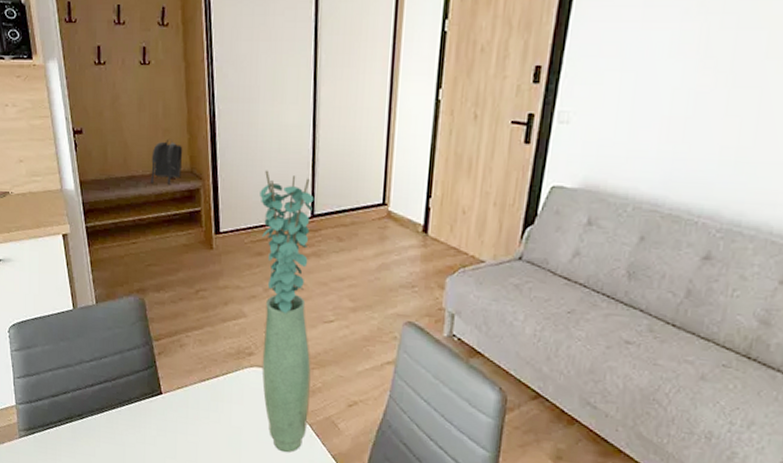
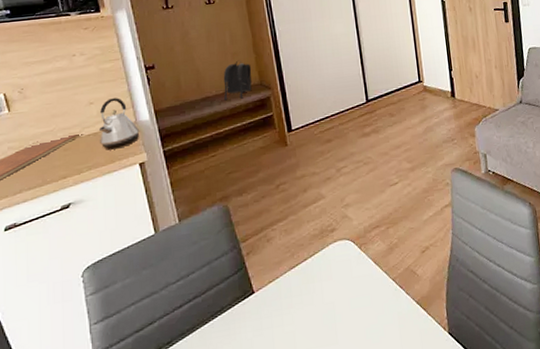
kettle: none [26,159,65,215] -> present [98,98,140,150]
vase: present [260,170,315,453] -> none [322,71,391,313]

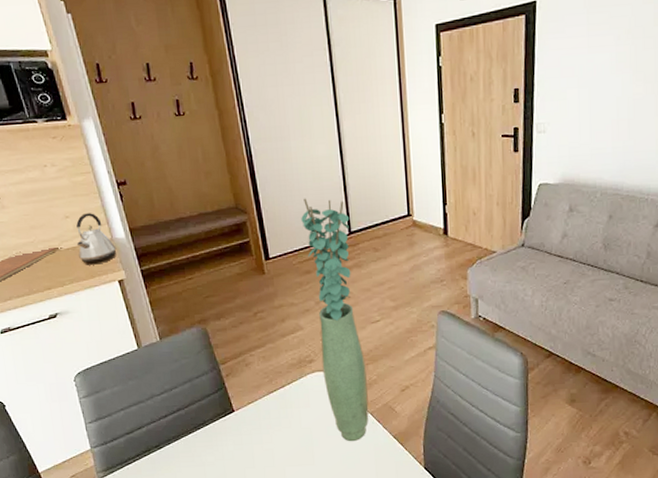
backpack: present [223,61,252,101] -> none [197,181,227,223]
vase: none [322,71,391,313] -> present [301,198,369,442]

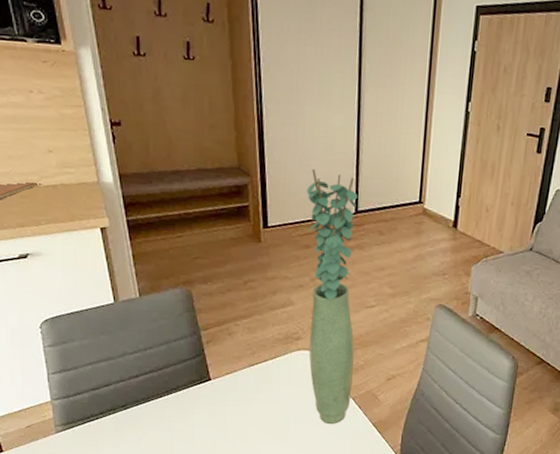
kettle: present [76,213,117,265] -> none [58,150,102,208]

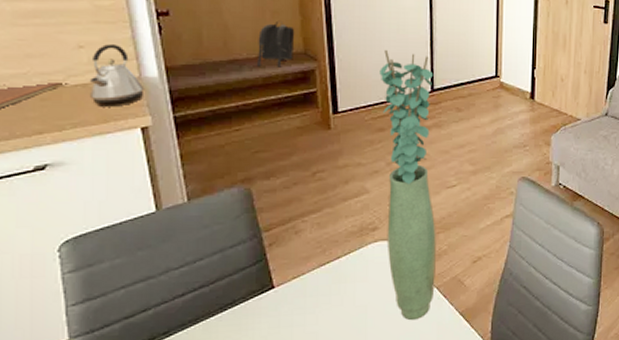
kettle: none [58,150,102,208] -> present [89,44,145,107]
backpack: none [197,136,230,180] -> present [257,22,295,67]

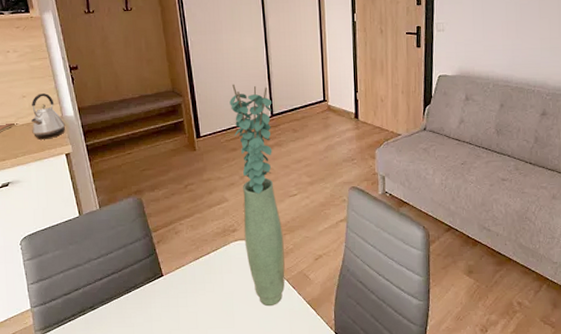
backpack: present [257,22,295,67] -> none [139,68,165,104]

